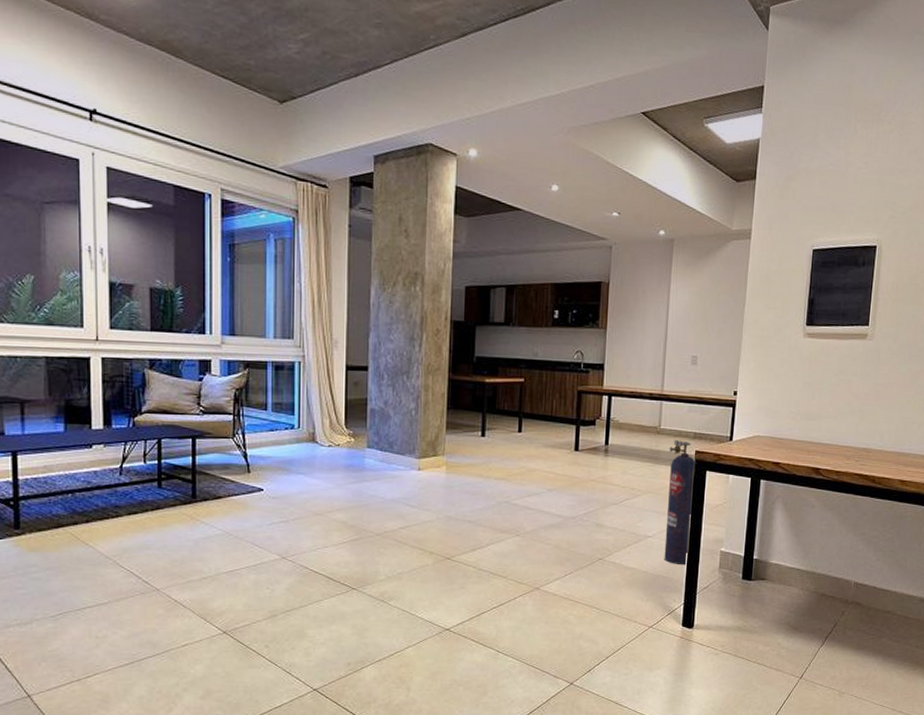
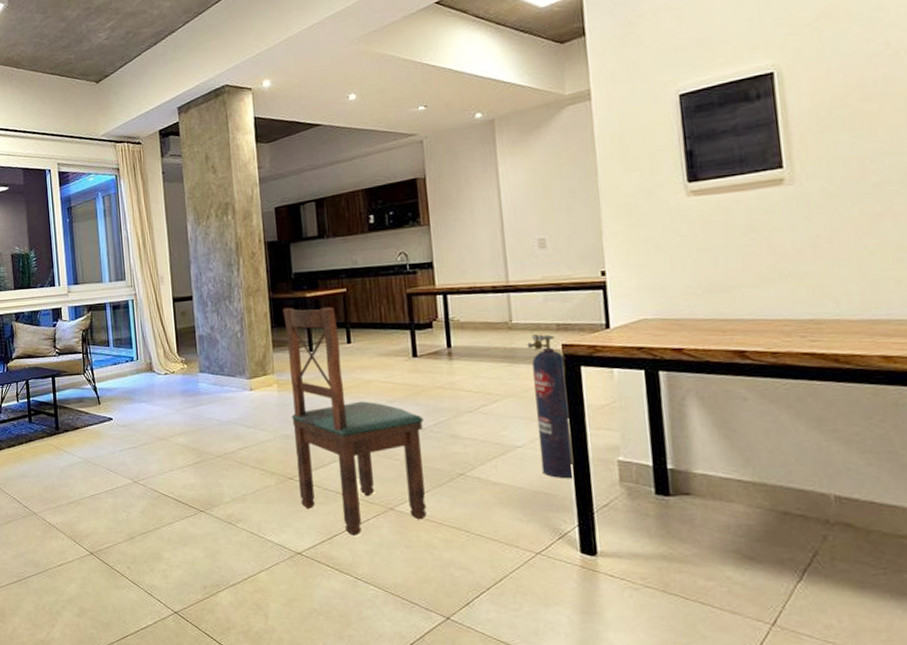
dining chair: none [455,390,576,614] -> present [282,307,427,537]

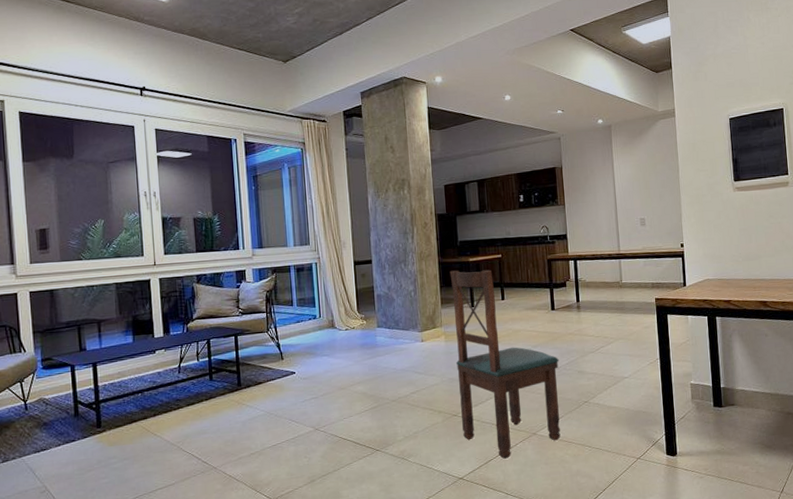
gas cylinder: present [527,334,576,478] -> none [632,291,663,400]

